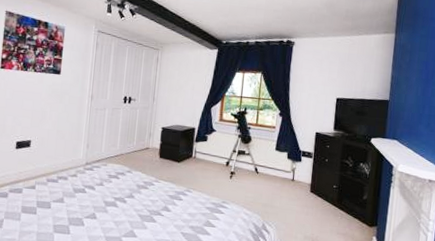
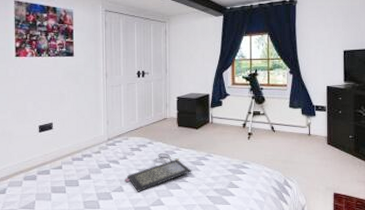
clutch bag: none [98,183,169,221] -> present [124,153,192,192]

